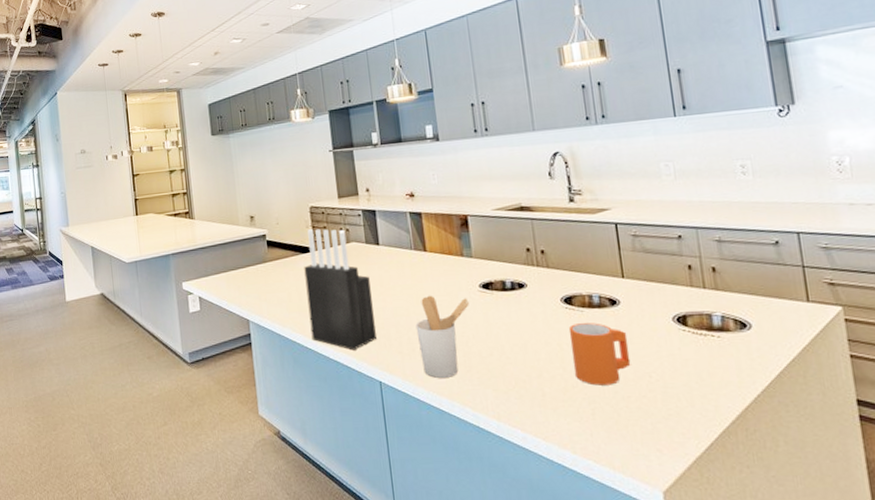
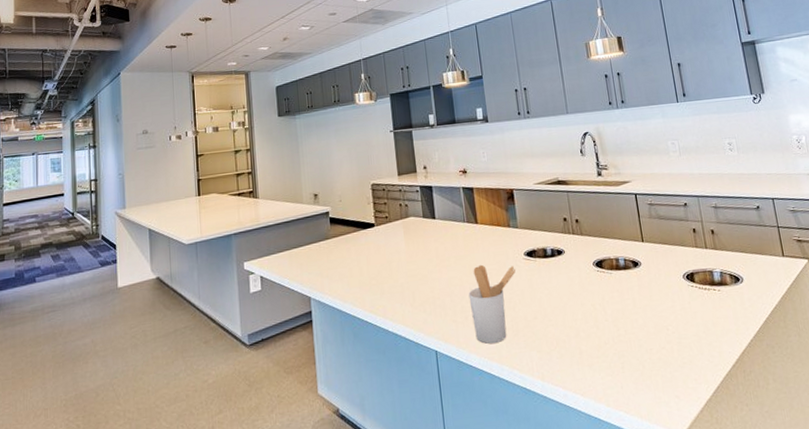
knife block: present [304,228,376,351] -> none [365,205,433,322]
mug: present [568,323,631,386] -> none [600,283,652,341]

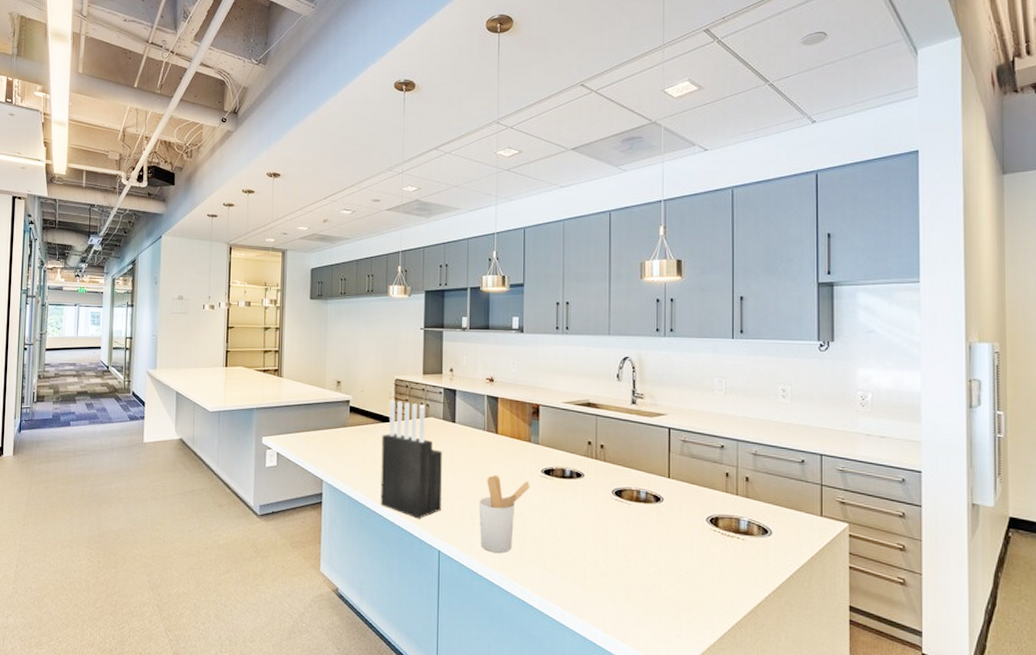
knife block: none [365,205,433,322] -> present [380,400,442,519]

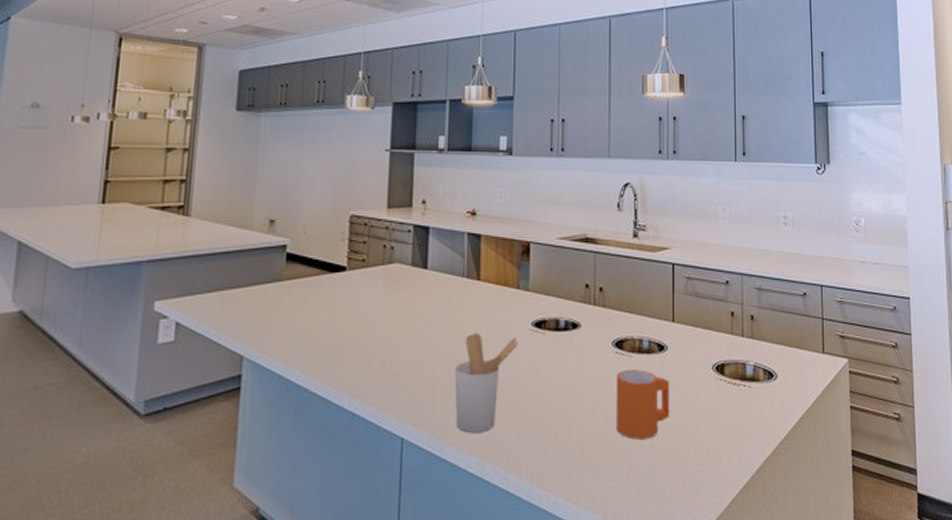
knife block: present [380,400,442,519] -> none [324,243,409,399]
mug: none [615,515,666,574] -> present [615,370,670,440]

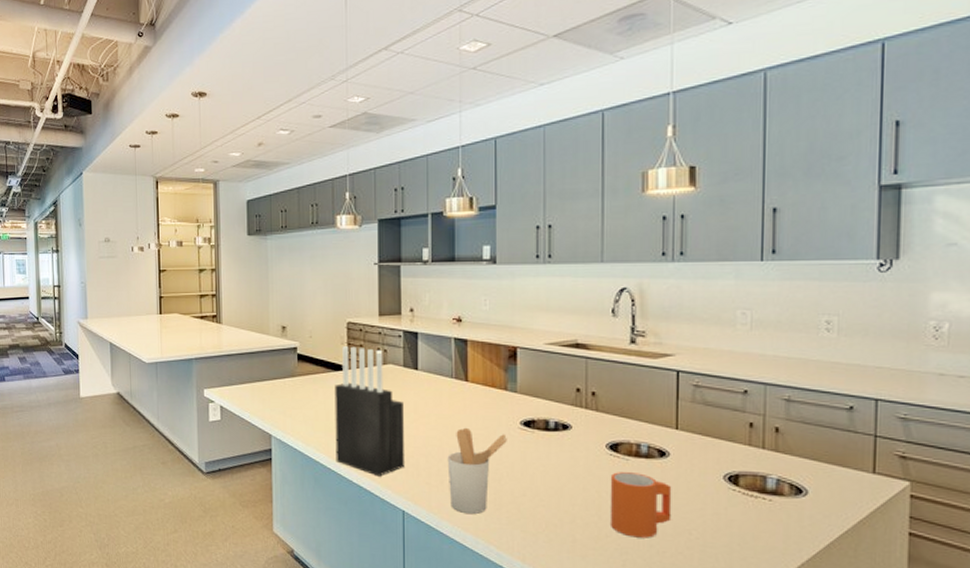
knife block: none [324,243,409,399] -> present [335,346,404,477]

